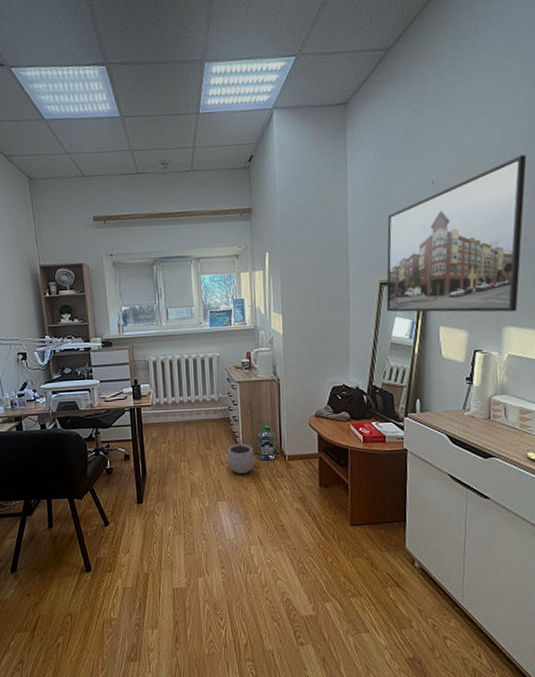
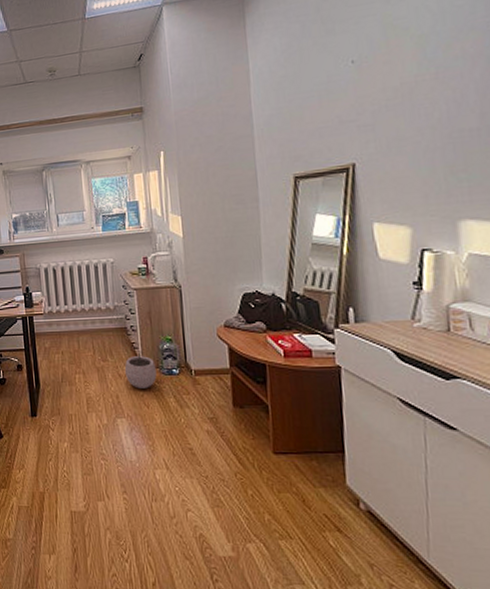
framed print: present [386,154,527,312] -> none [299,19,477,209]

